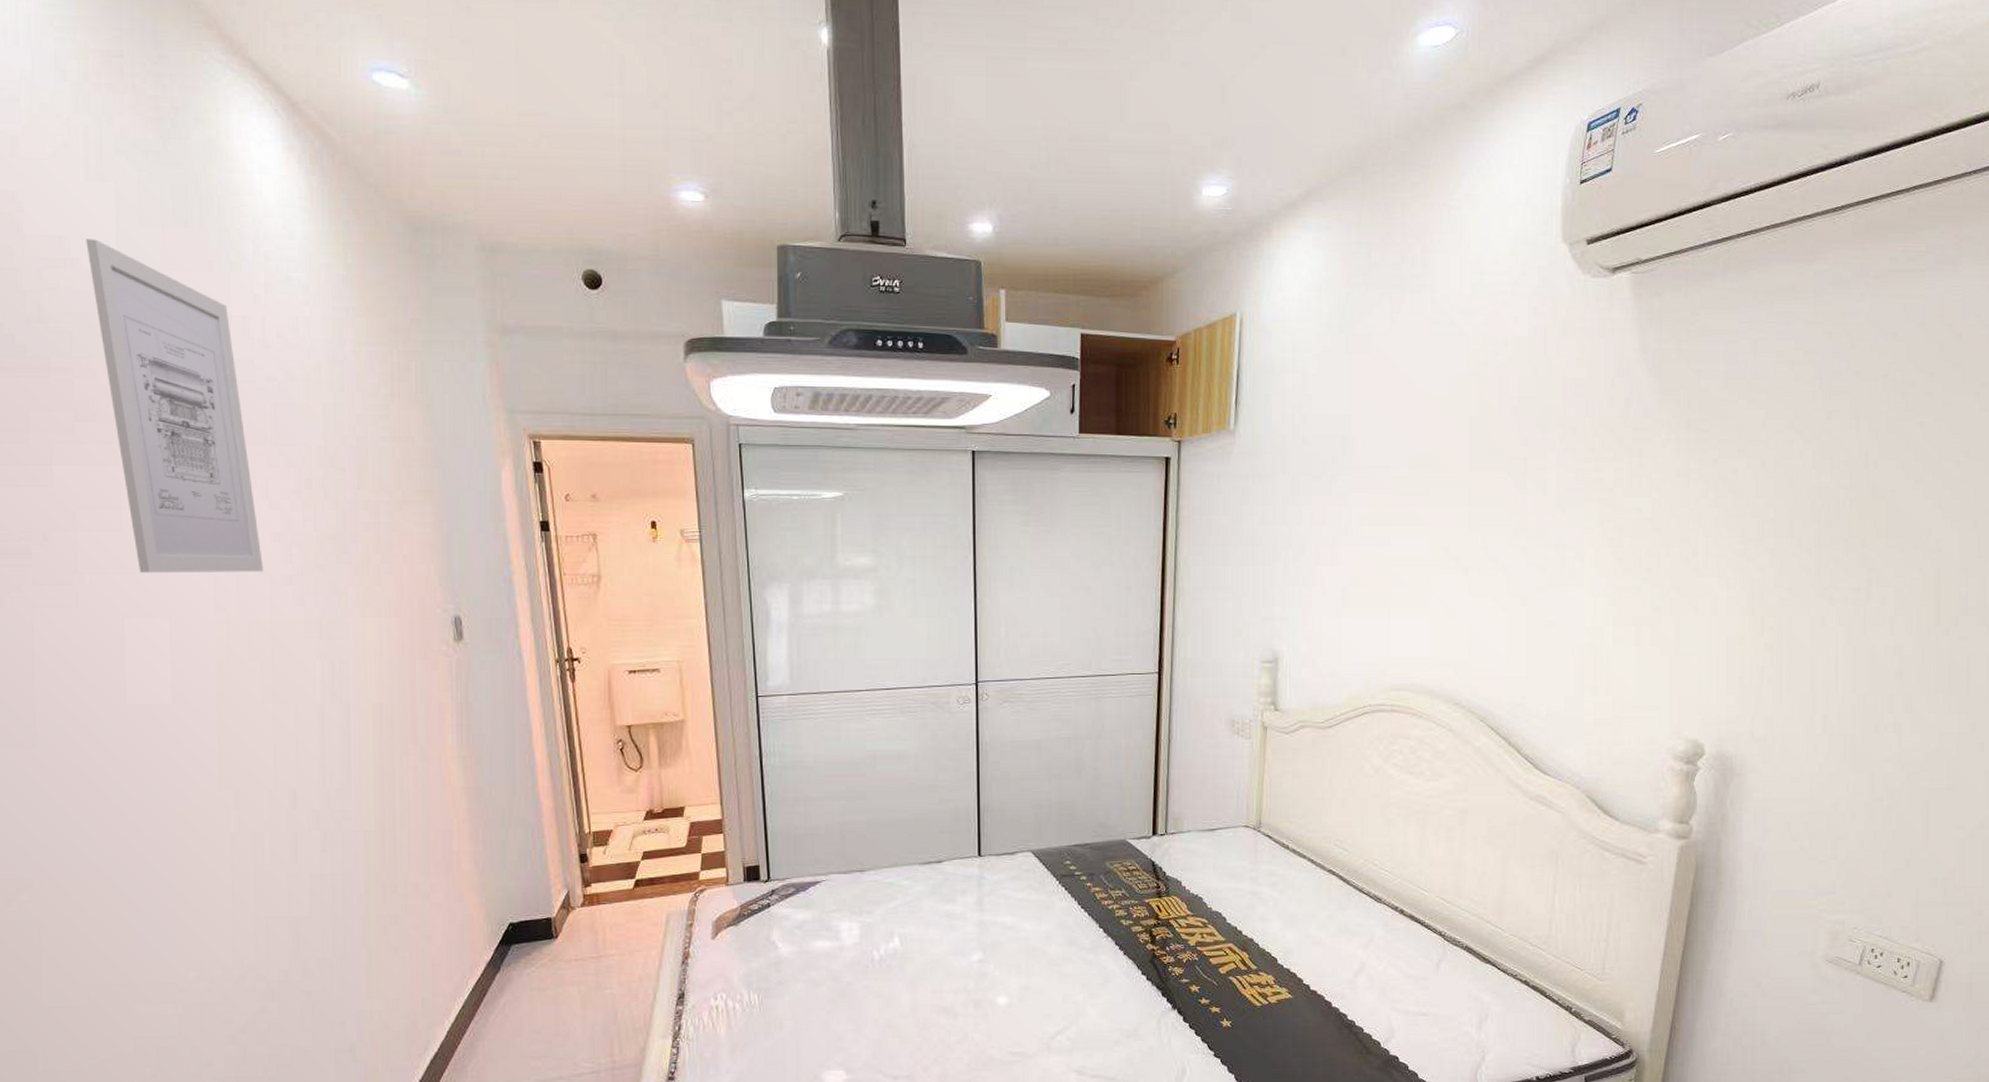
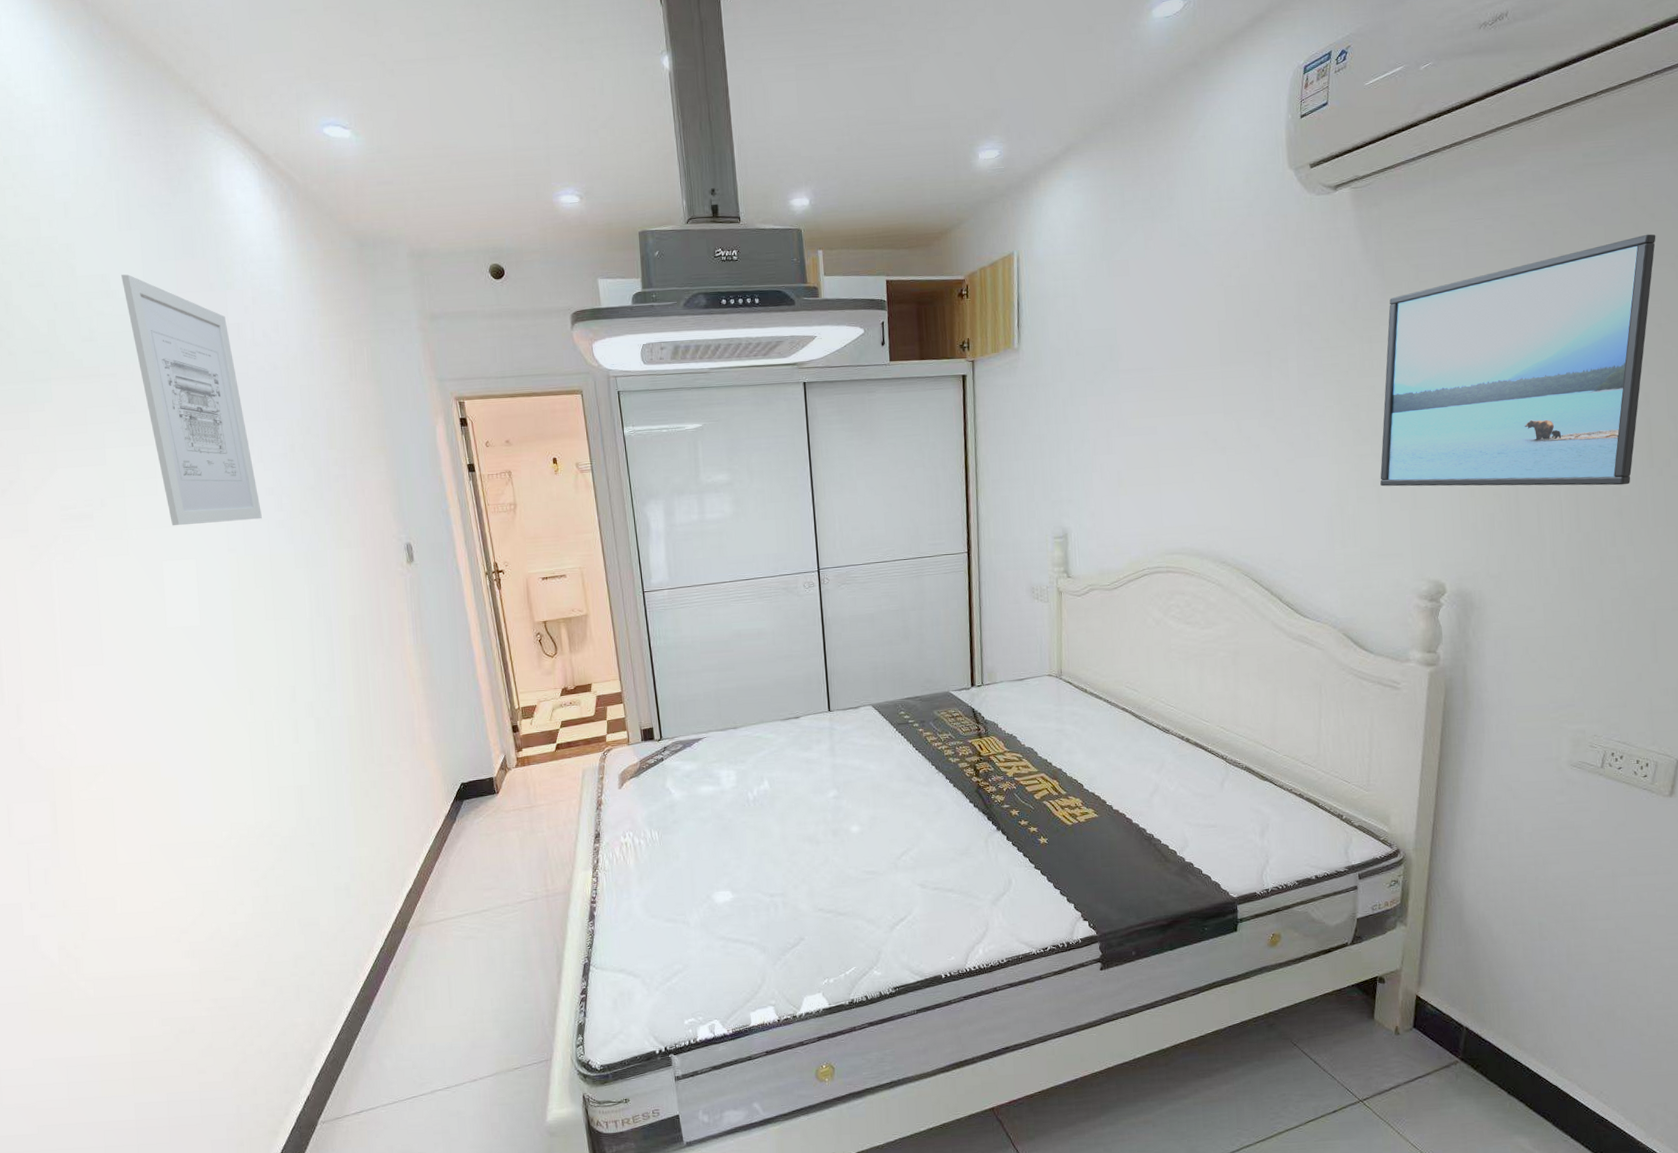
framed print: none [1640,357,1961,643] -> present [1380,234,1656,487]

